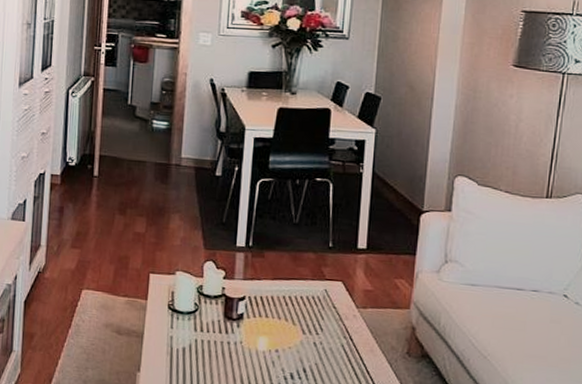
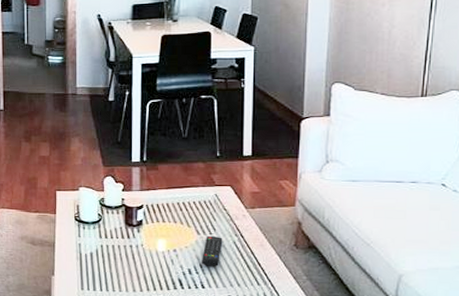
remote control: none [306,336,330,372] -> present [202,235,223,266]

